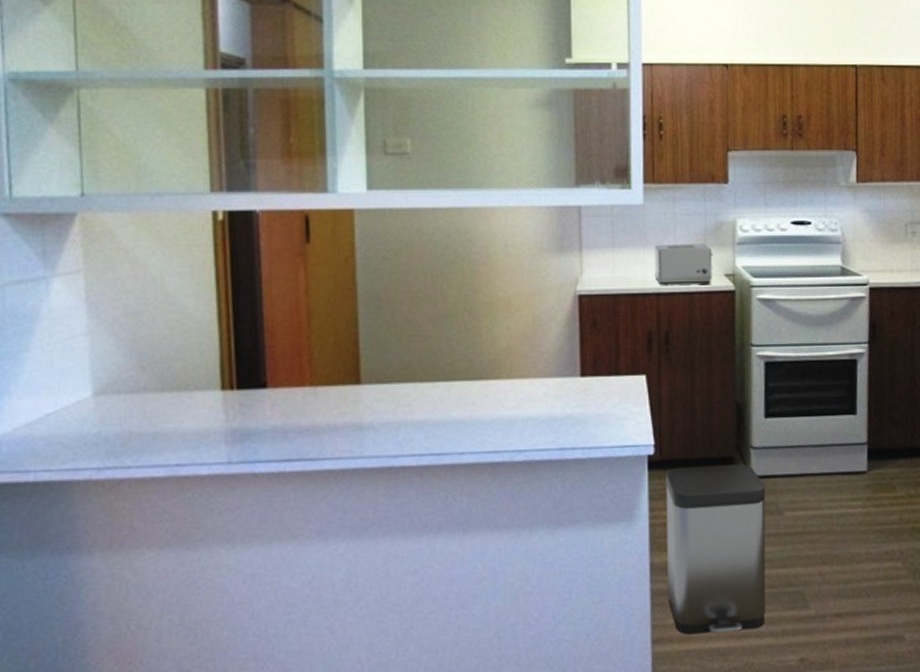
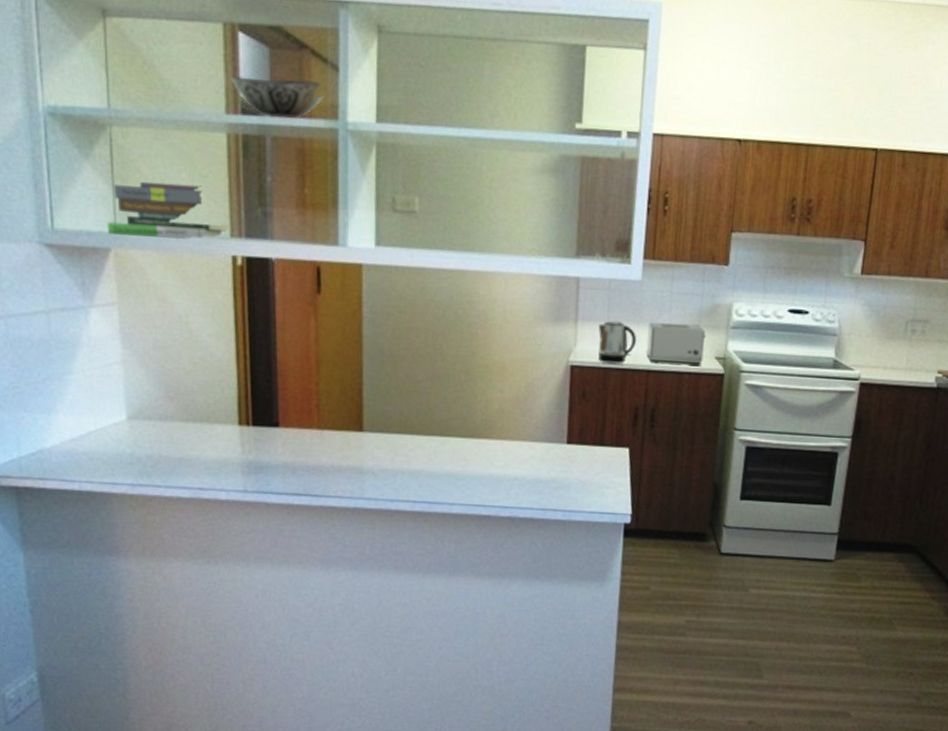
books: none [72,141,211,199] -> present [107,181,231,240]
decorative bowl: none [208,32,308,70] -> present [229,76,324,118]
kettle: none [604,246,643,290] -> present [598,320,636,364]
pedal bin: present [665,464,766,635] -> none [631,537,734,691]

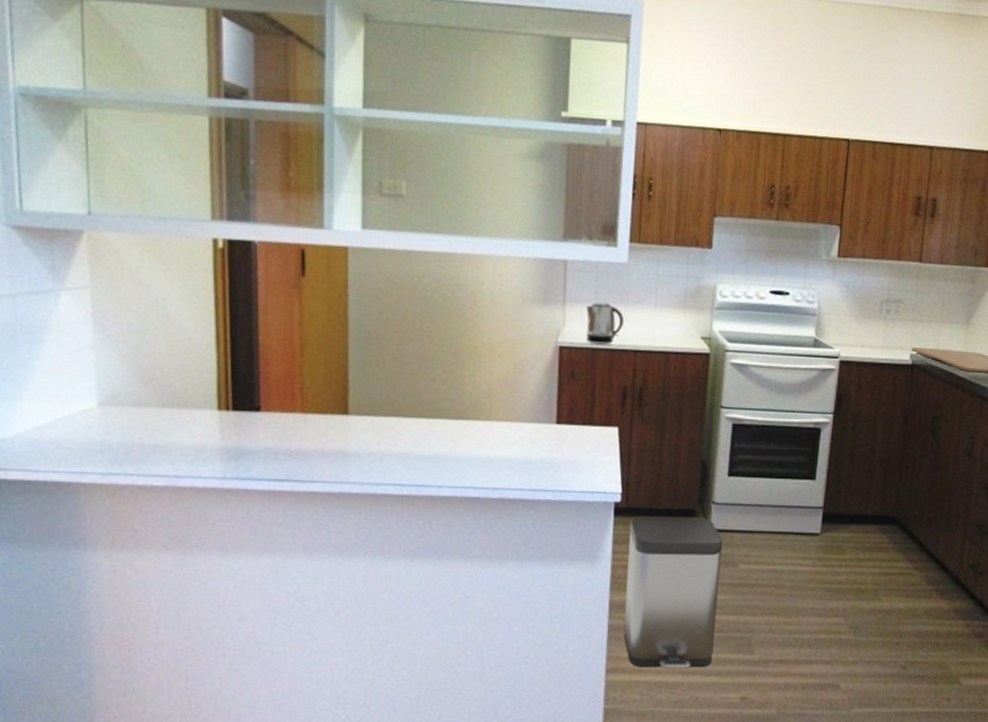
books: present [107,181,231,240] -> none [80,163,213,222]
decorative bowl: present [229,76,324,118] -> none [212,60,309,103]
pedal bin: none [631,537,734,691] -> present [624,515,723,669]
toaster: present [646,321,706,367] -> none [633,303,692,346]

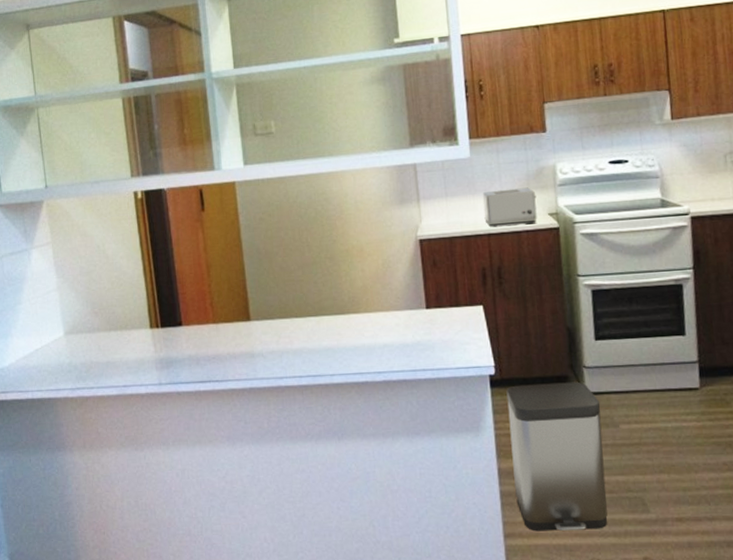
kettle: present [586,302,624,345] -> none [439,195,474,234]
toaster: none [633,303,692,346] -> present [482,187,537,228]

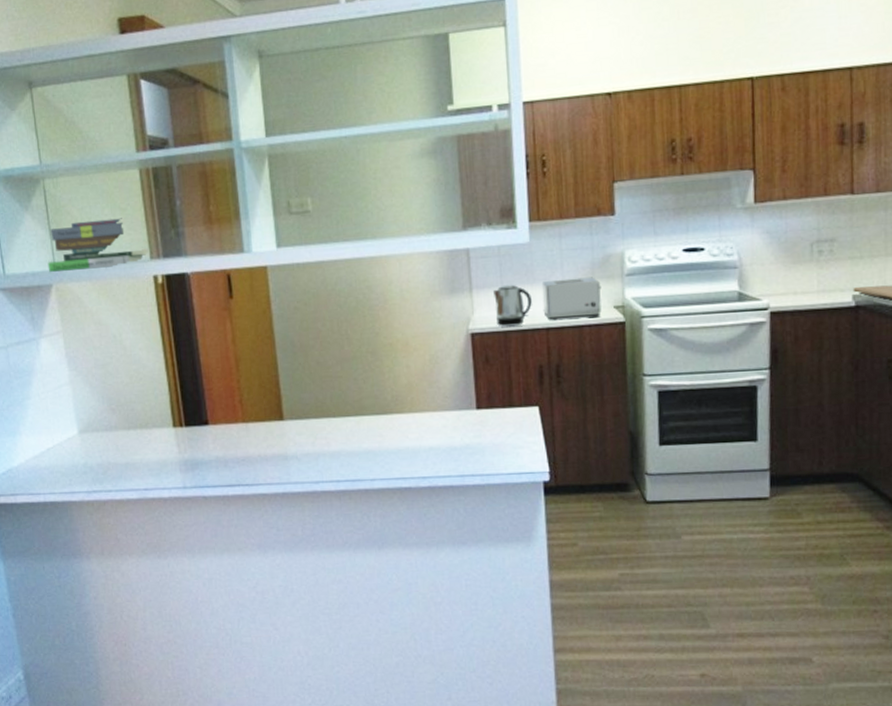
books: none [39,141,131,190] -> present [47,218,151,272]
kettle: none [439,195,474,234] -> present [494,284,532,327]
pedal bin: present [506,382,608,532] -> none [561,489,665,647]

